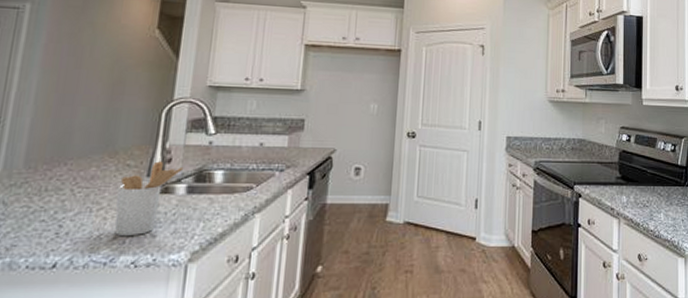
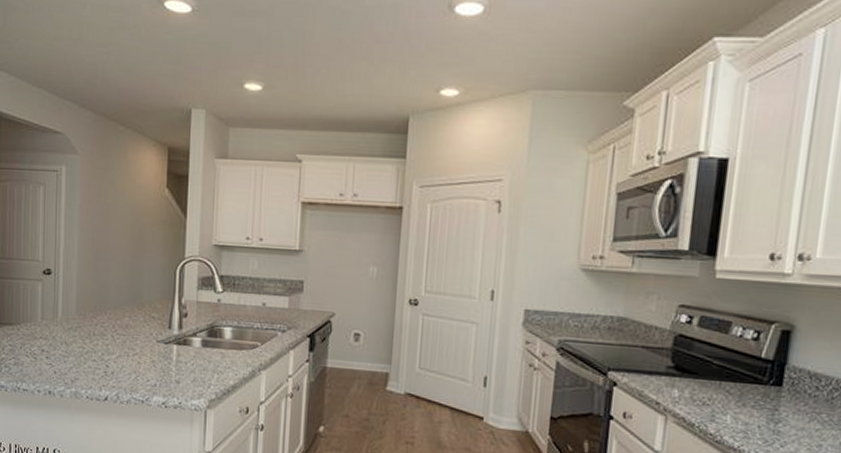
utensil holder: present [114,161,183,235] -> none [146,315,197,380]

